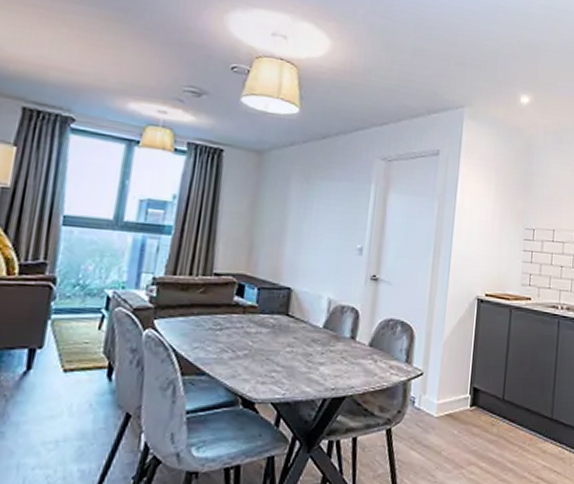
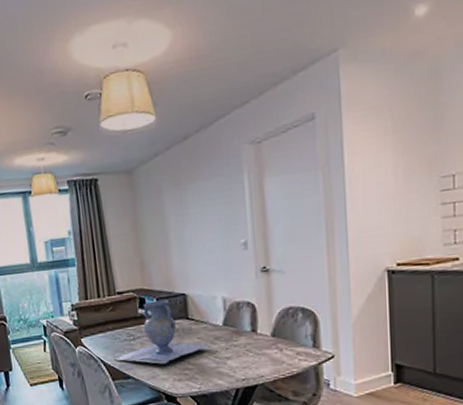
vase: none [190,290,306,363] -> present [114,299,210,364]

